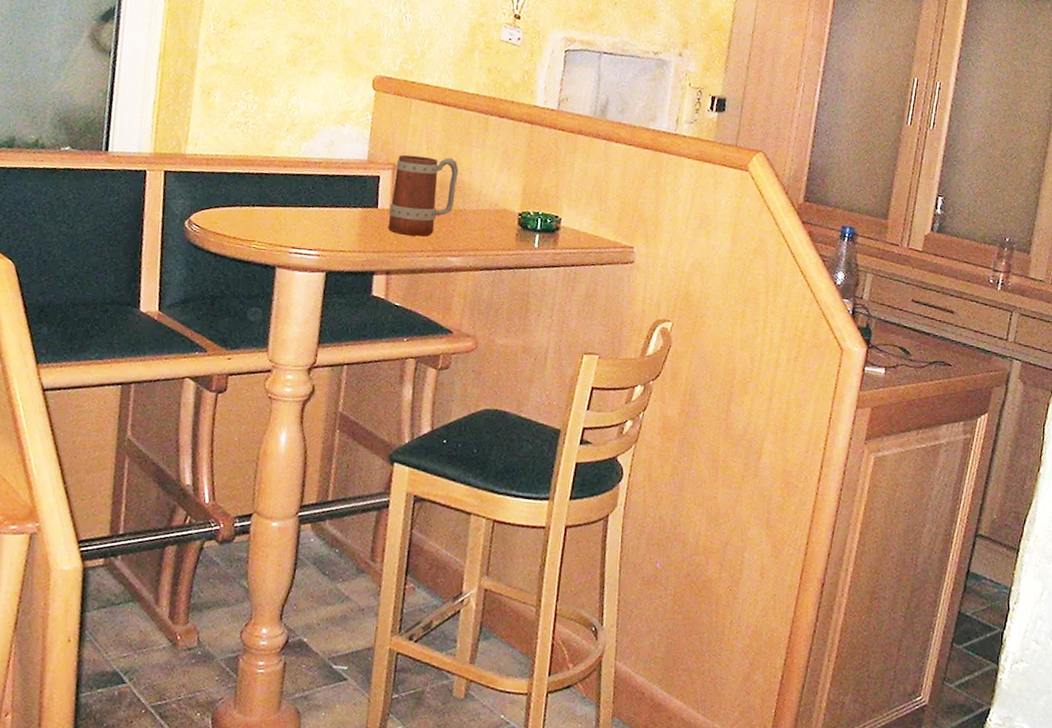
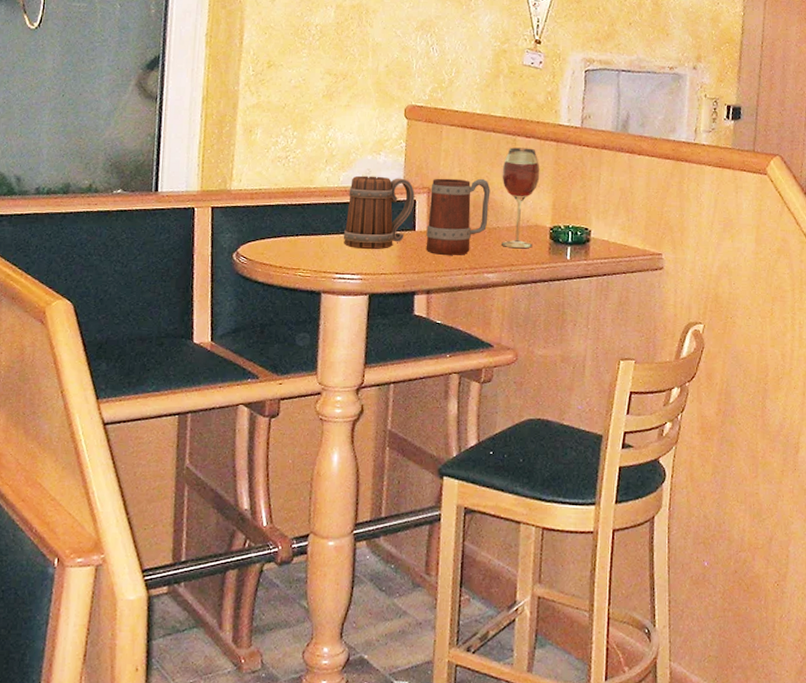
beer mug: none [301,147,379,226] -> present [343,175,415,250]
wineglass: none [467,127,512,234] -> present [502,147,540,249]

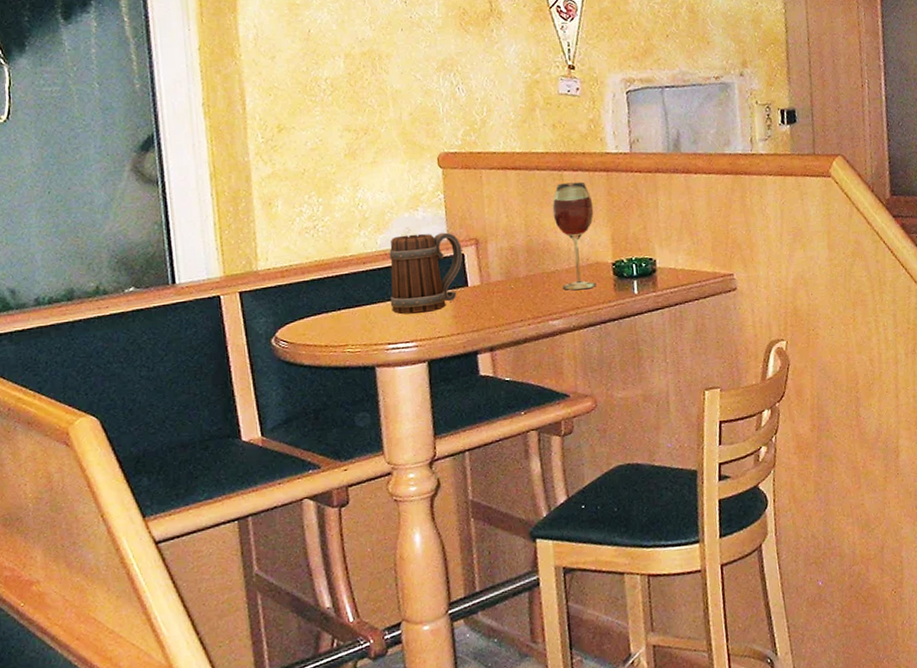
beer mug: present [426,178,491,255] -> none [478,221,545,309]

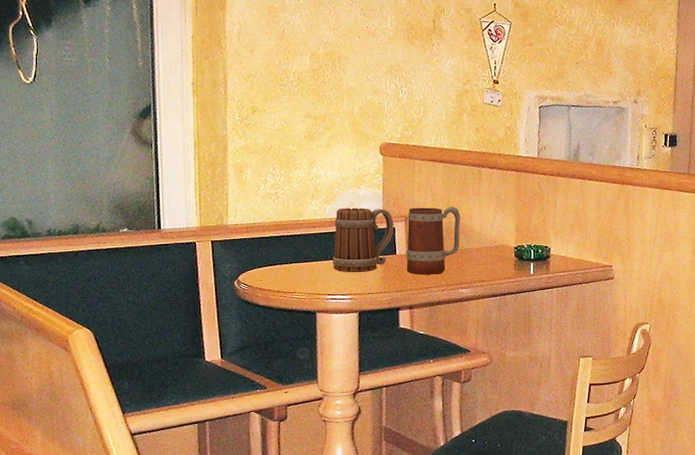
beer mug: none [478,221,545,309] -> present [406,206,461,275]
wineglass: present [552,181,597,290] -> none [470,178,504,266]

